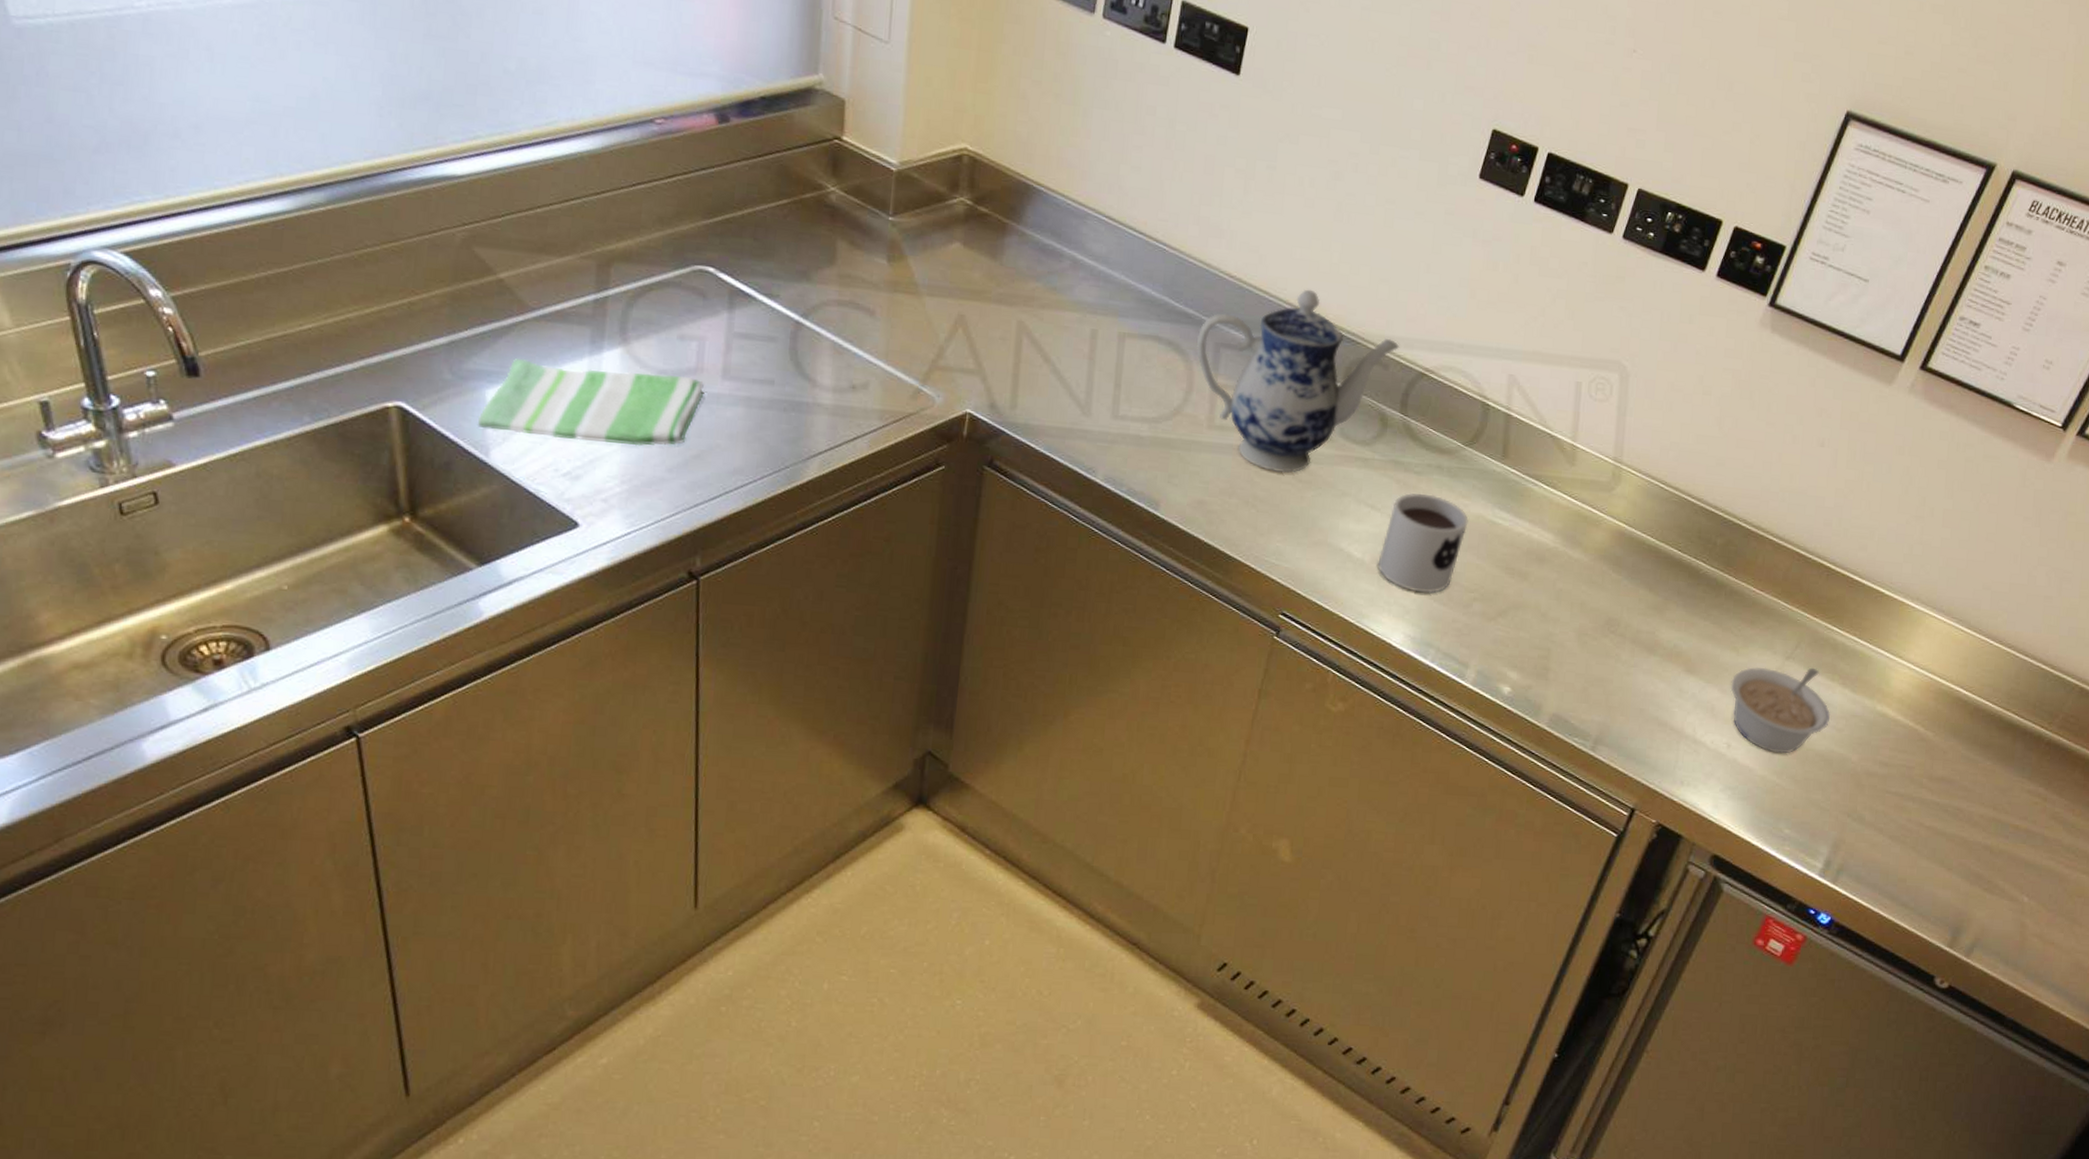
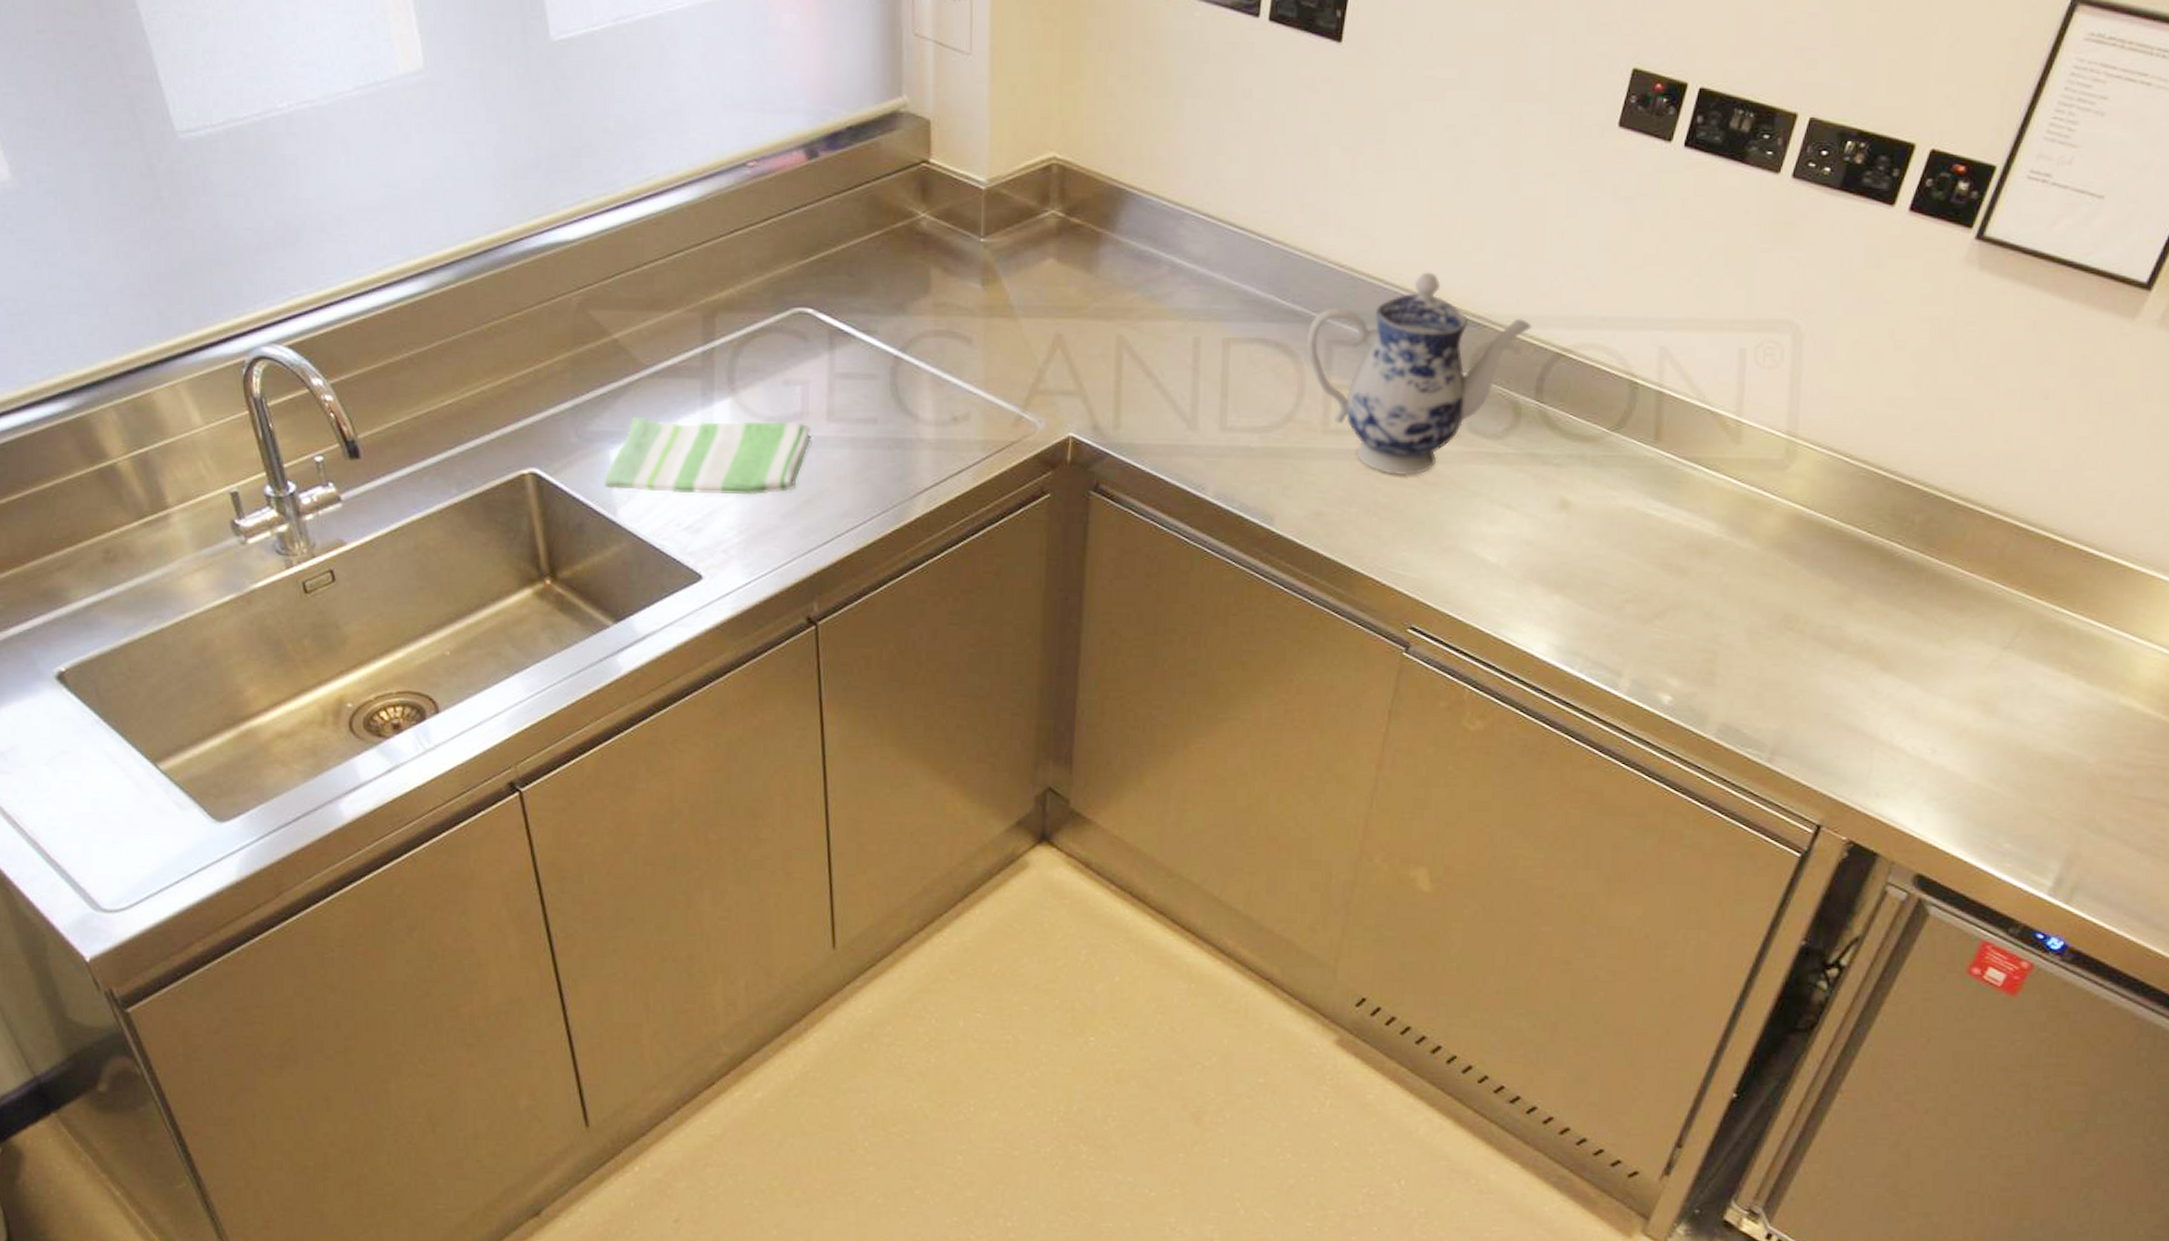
mug: present [1378,493,1469,593] -> none [1515,487,1617,596]
legume: present [1730,667,1830,754] -> none [1935,657,2060,758]

